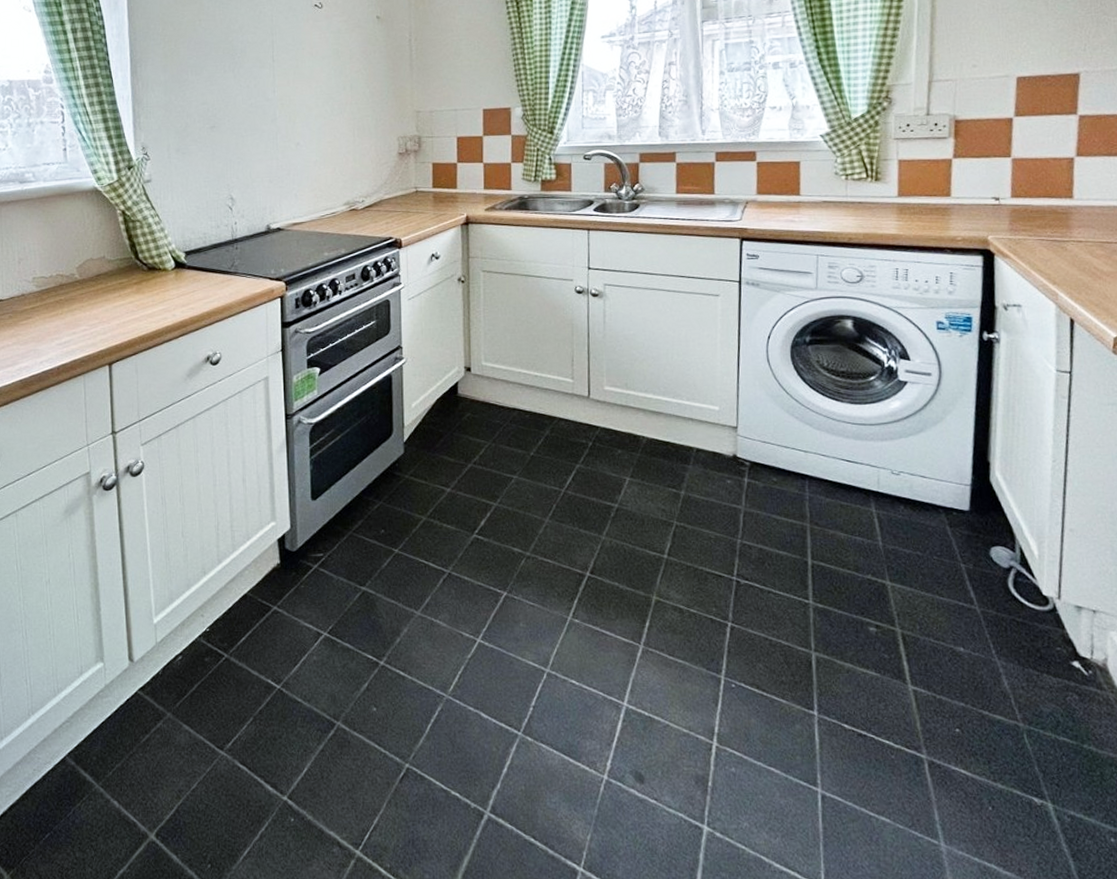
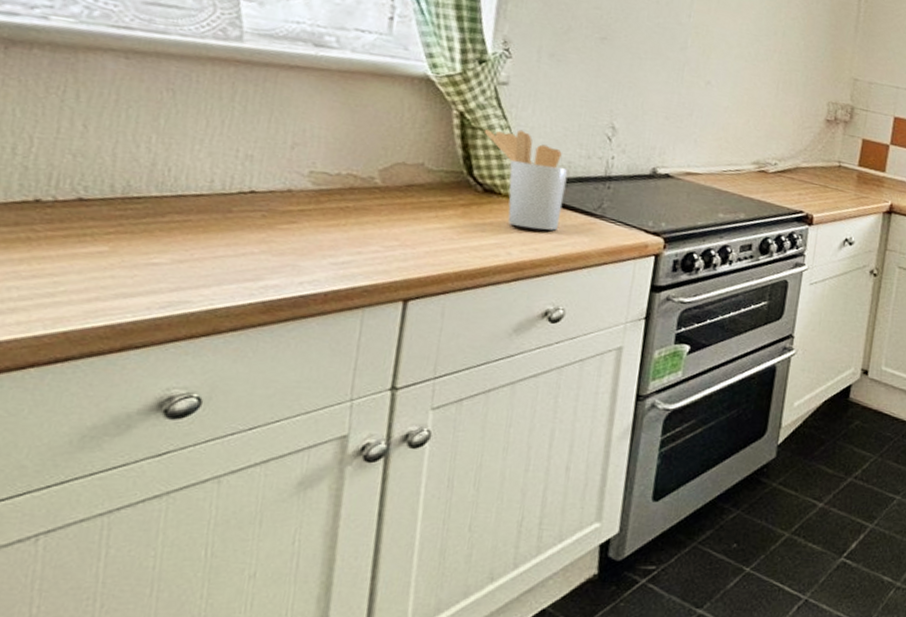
utensil holder: none [140,215,206,293] -> present [484,129,569,231]

